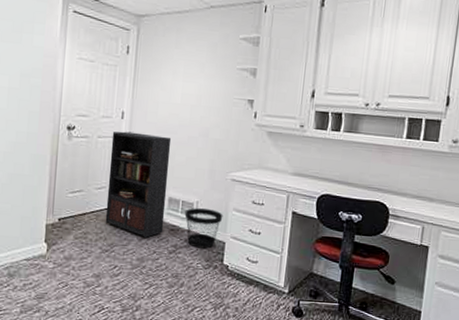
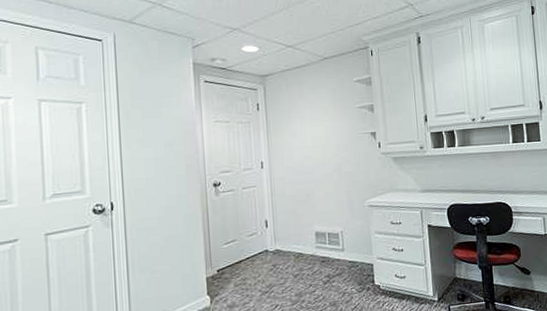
bookcase: present [105,131,187,238] -> none [255,177,337,273]
wastebasket: present [184,208,223,249] -> none [332,236,367,274]

